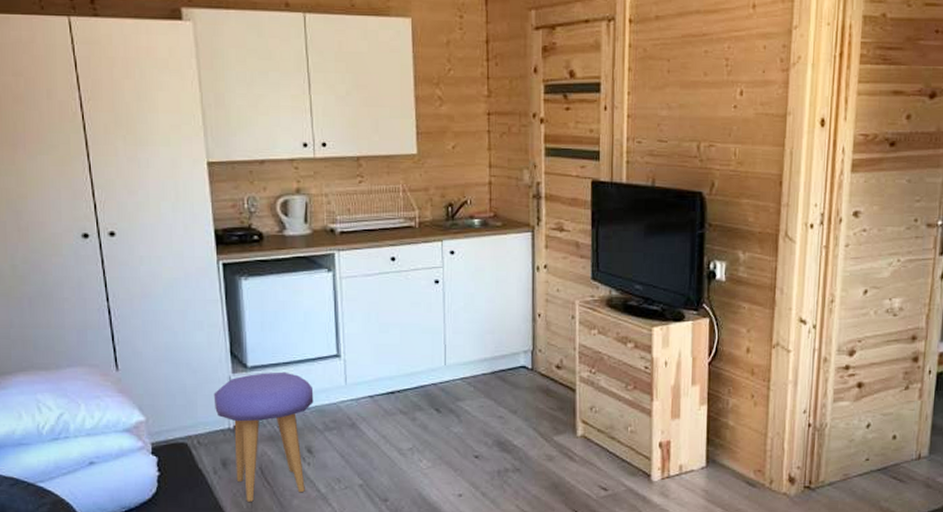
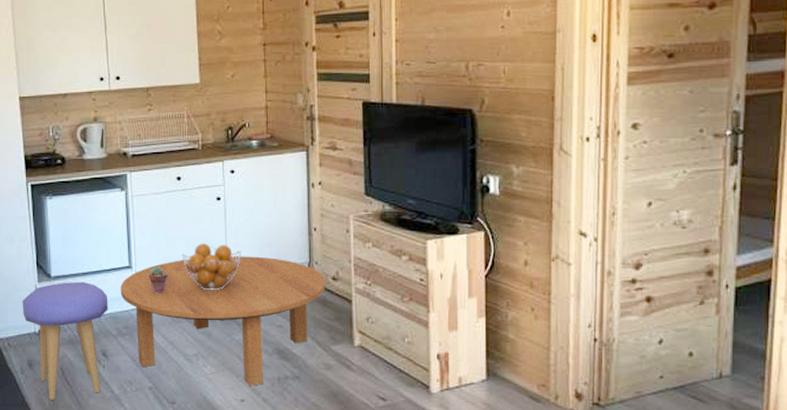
coffee table: none [327,343,549,480] -> present [120,256,326,386]
potted succulent: none [359,354,381,384] -> present [148,266,169,293]
fruit basket: none [396,330,461,381] -> present [182,243,241,291]

